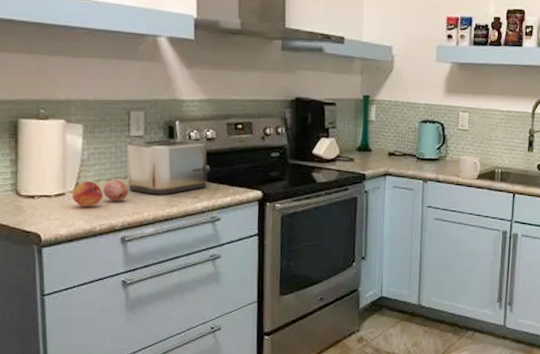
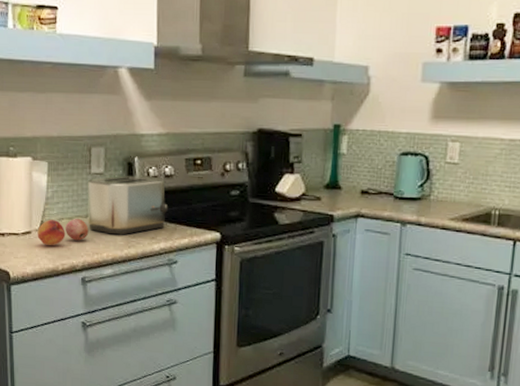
mug: present [458,155,481,180] -> none [444,194,473,224]

